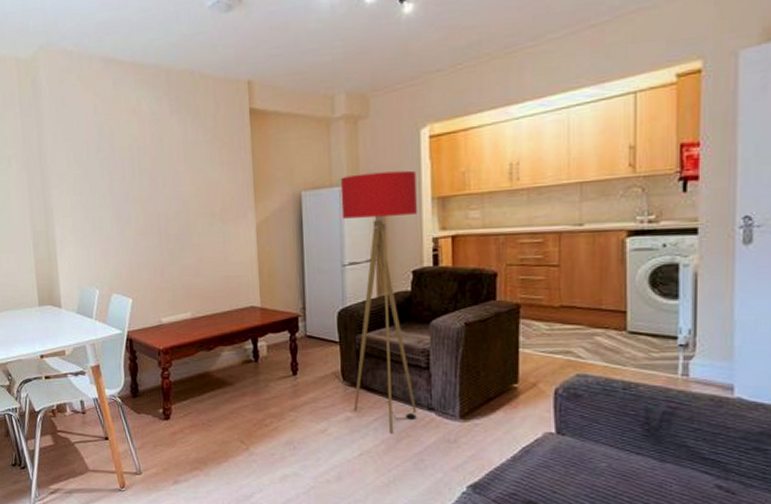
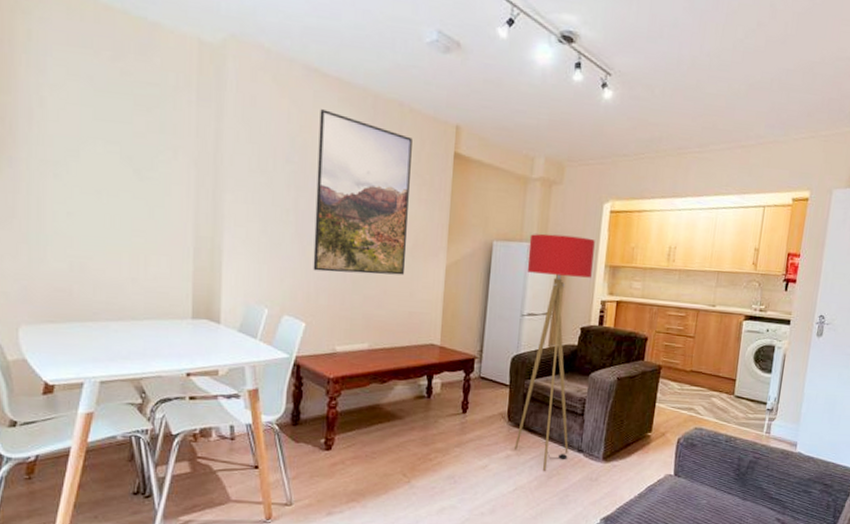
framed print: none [120,94,216,248] -> present [313,109,412,275]

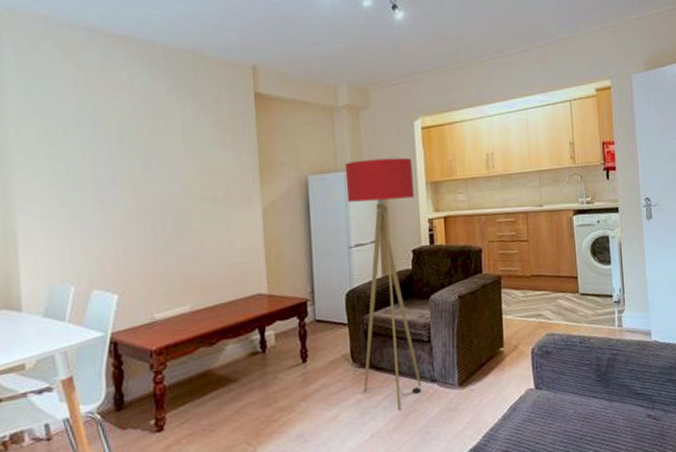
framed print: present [313,109,412,275] -> none [108,69,218,237]

